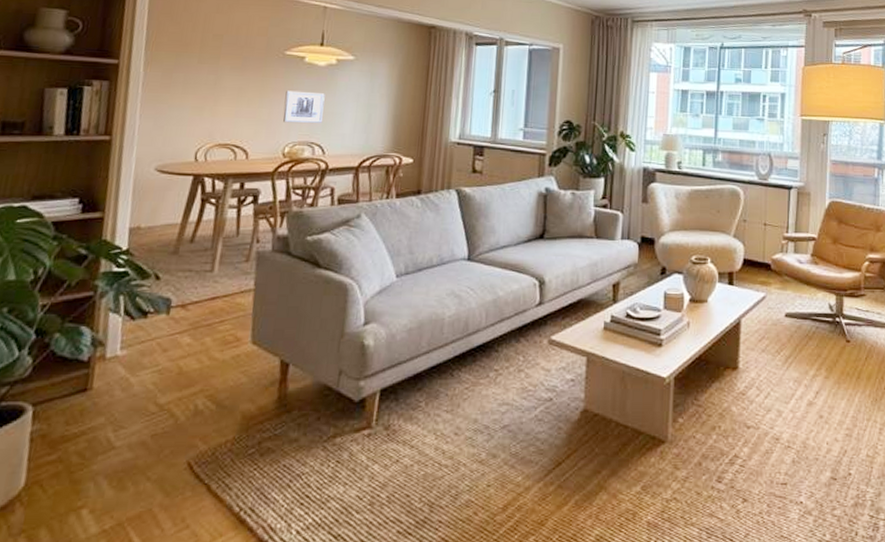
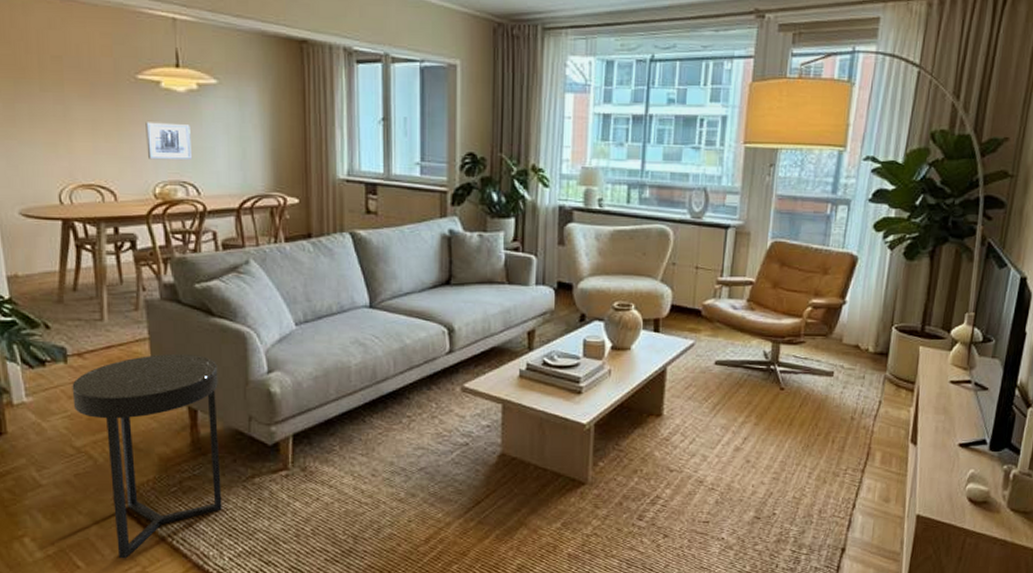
side table: none [166,305,316,534] -> present [72,353,222,559]

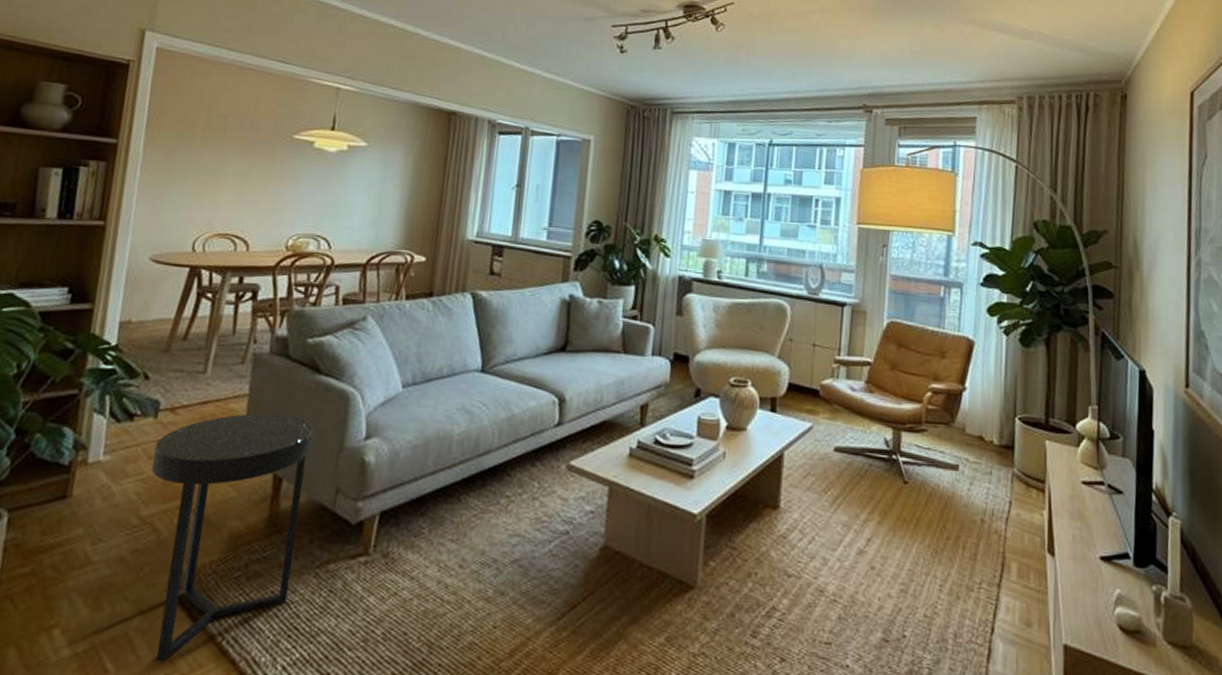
wall art: present [146,122,191,160] -> none [288,177,334,215]

